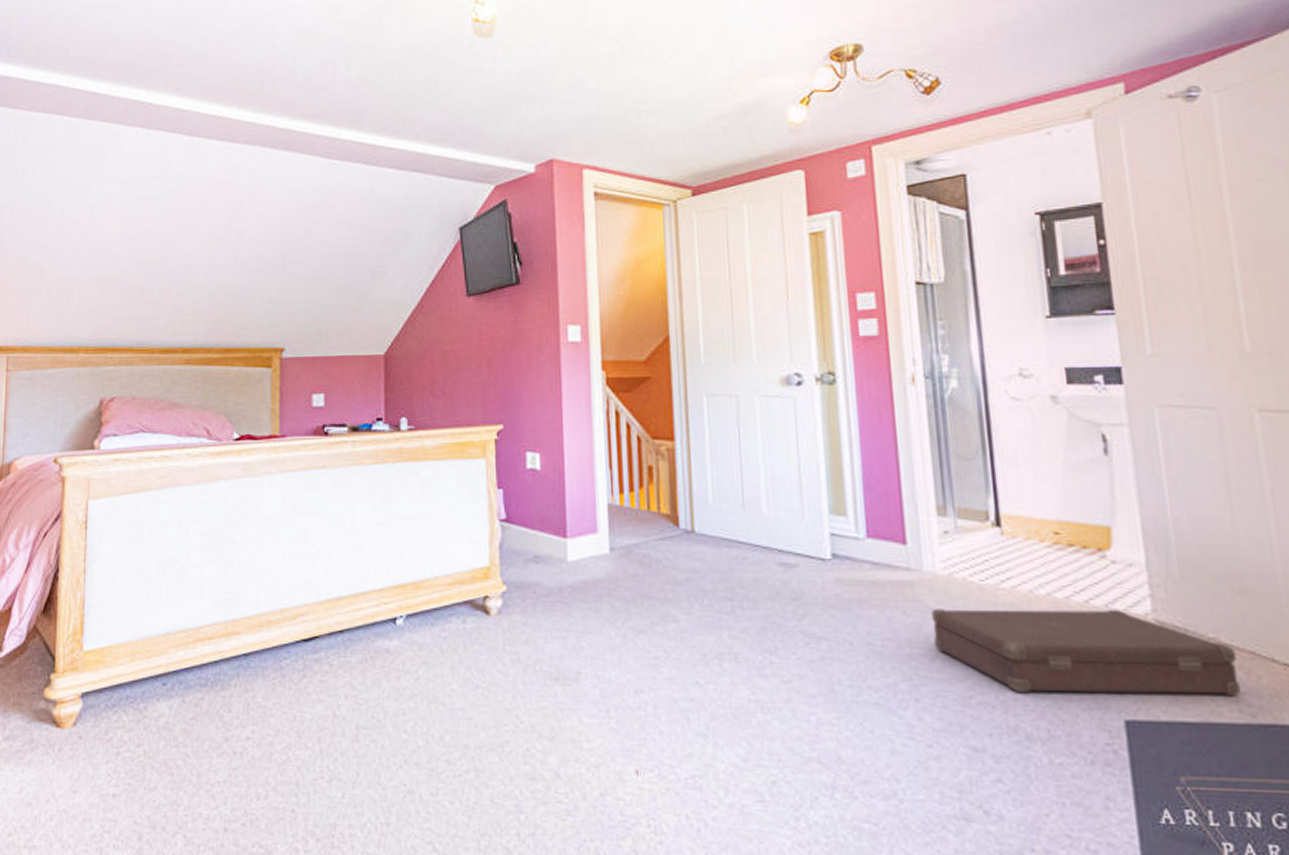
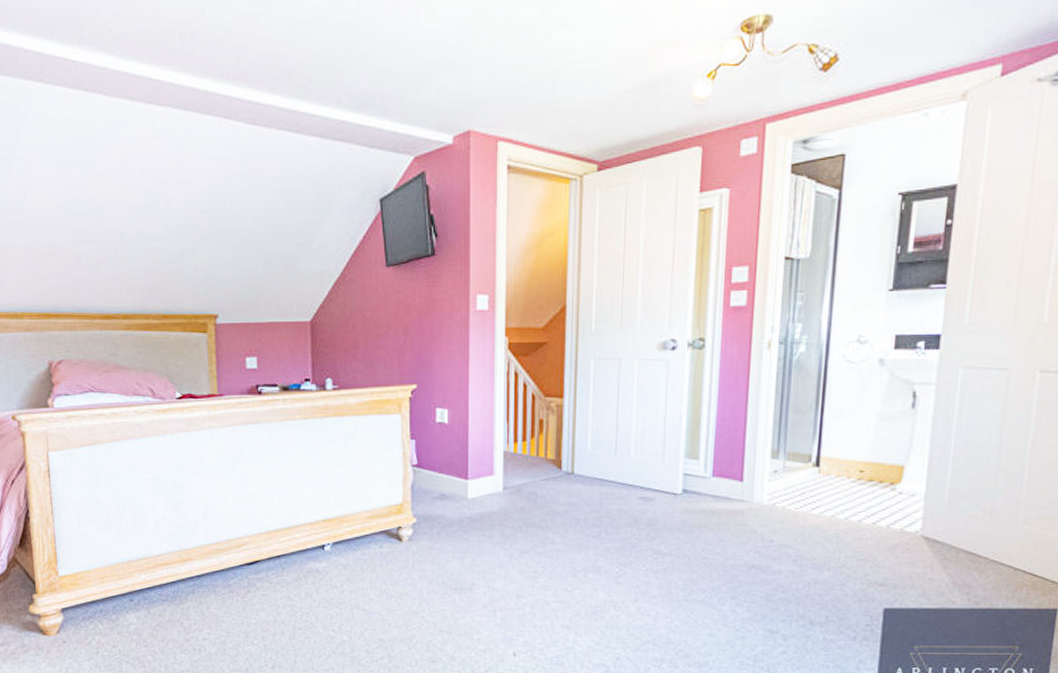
suitcase: present [931,608,1241,695] -> none [752,528,976,591]

